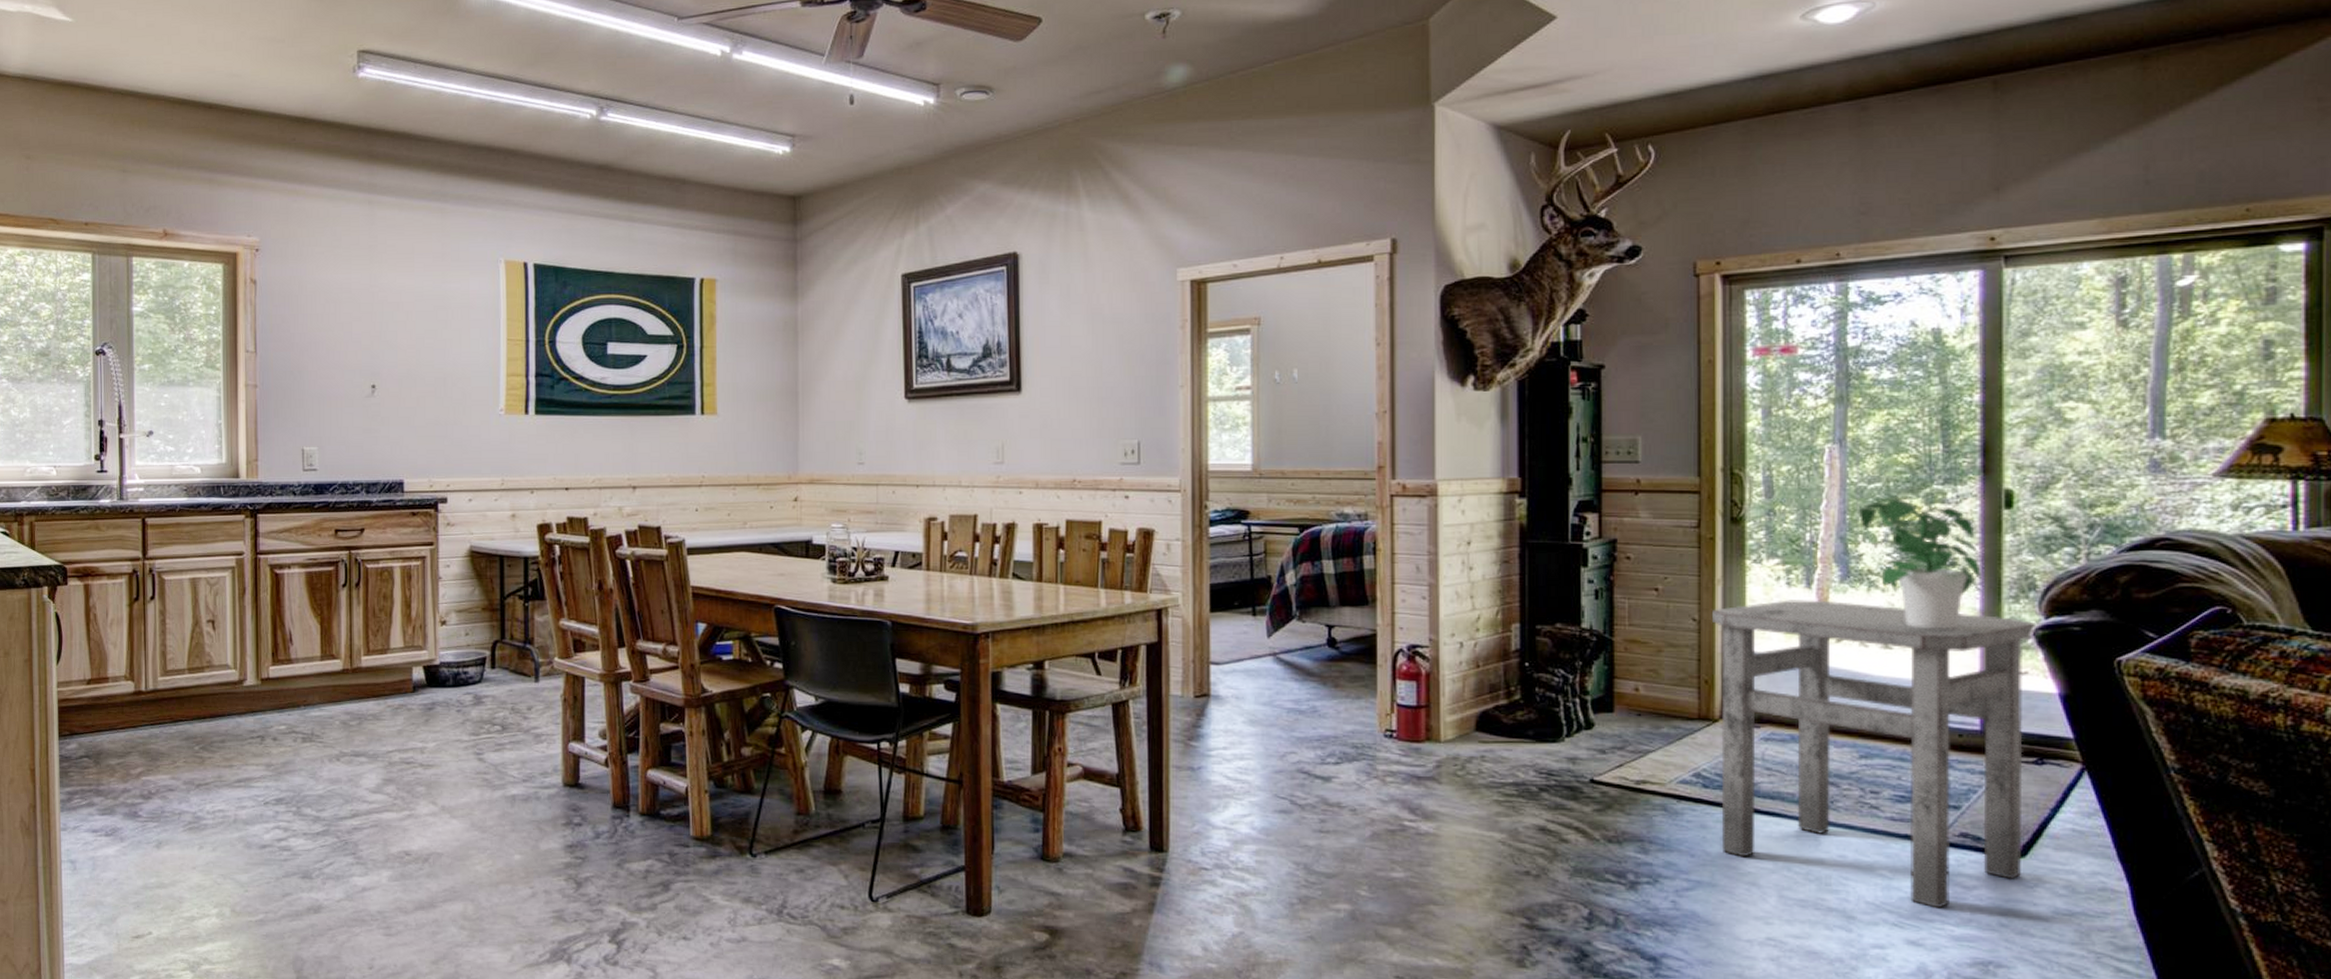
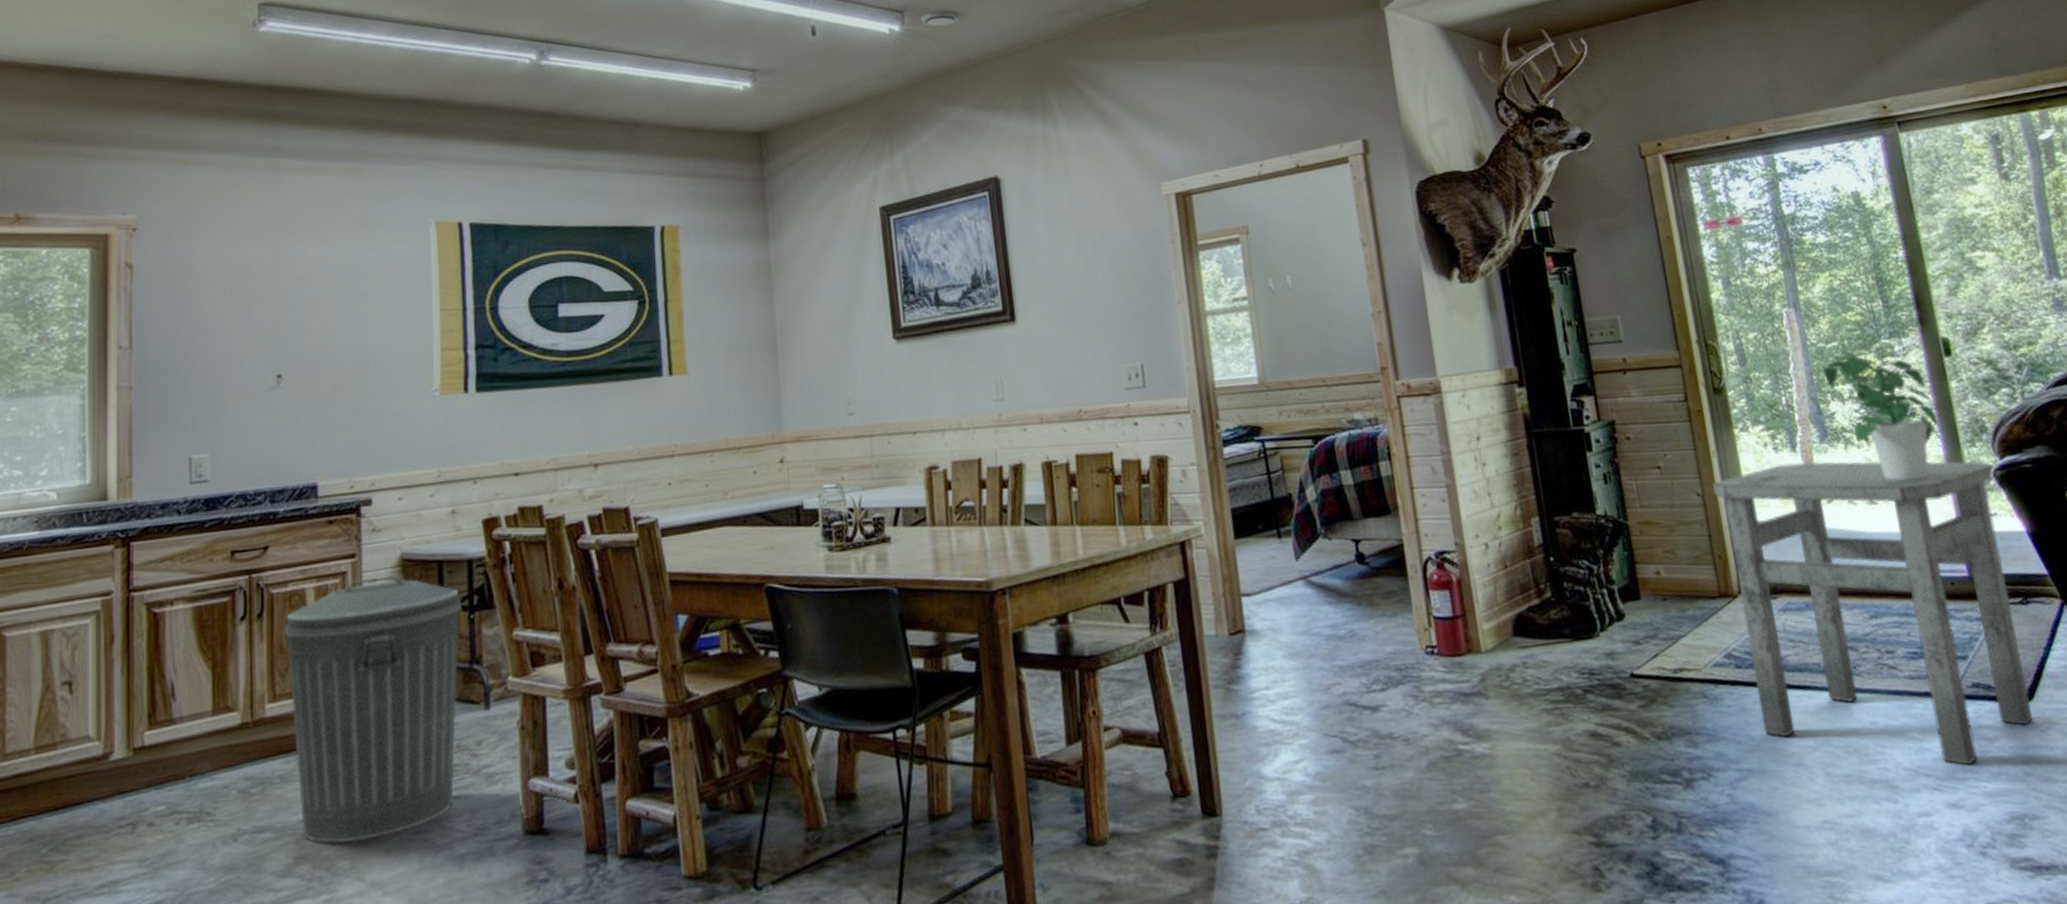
trash can: none [377,562,518,774] -> present [285,574,461,844]

